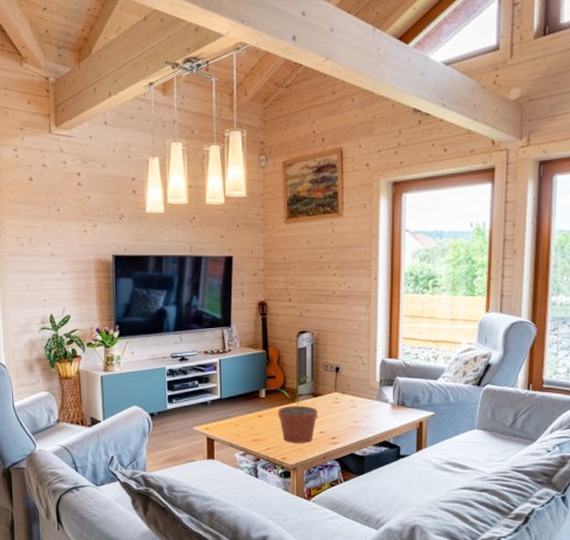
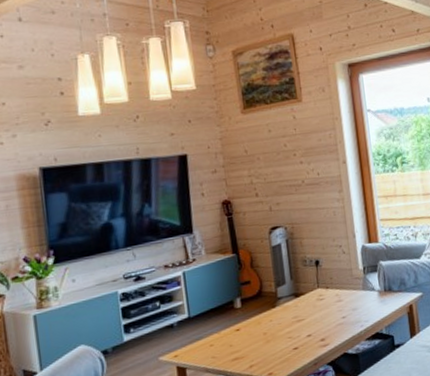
potted plant: present [277,375,318,443] -> none [254,274,303,355]

